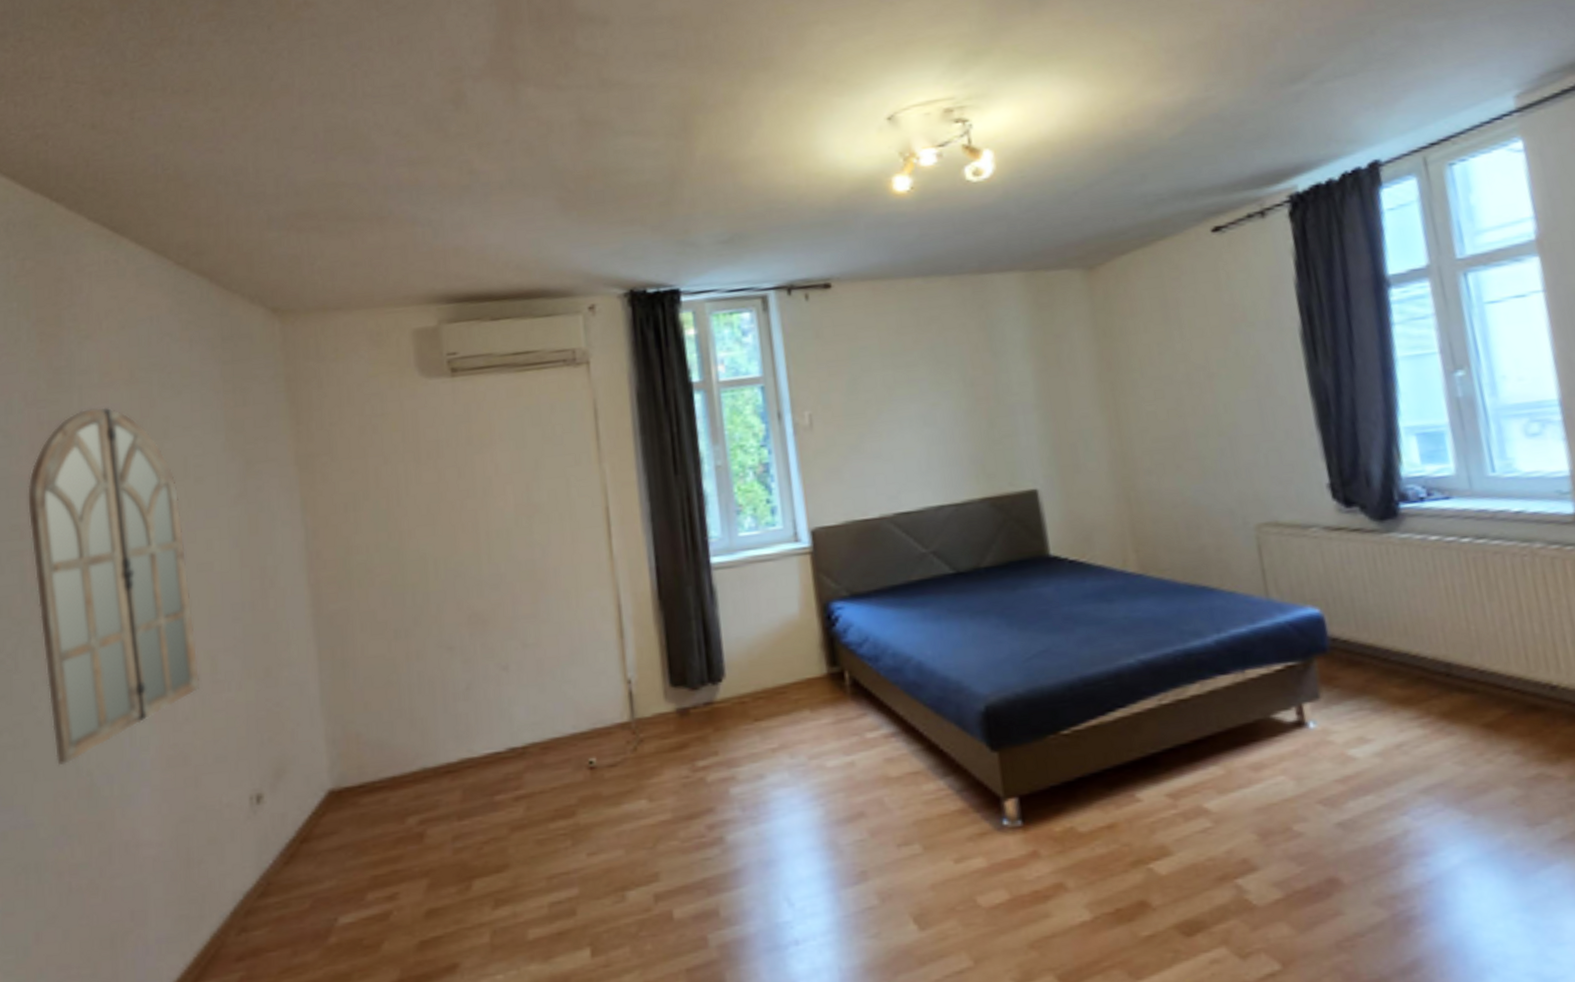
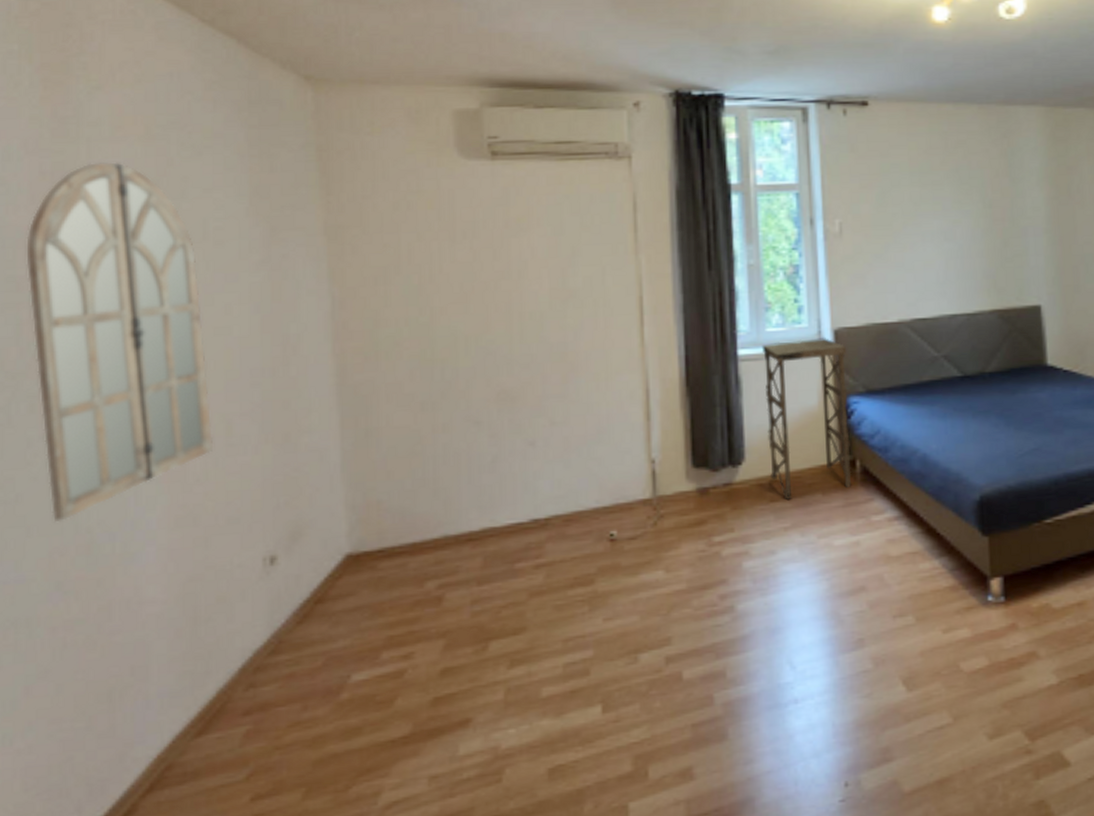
pedestal table: none [735,539,842,719] -> present [761,338,852,501]

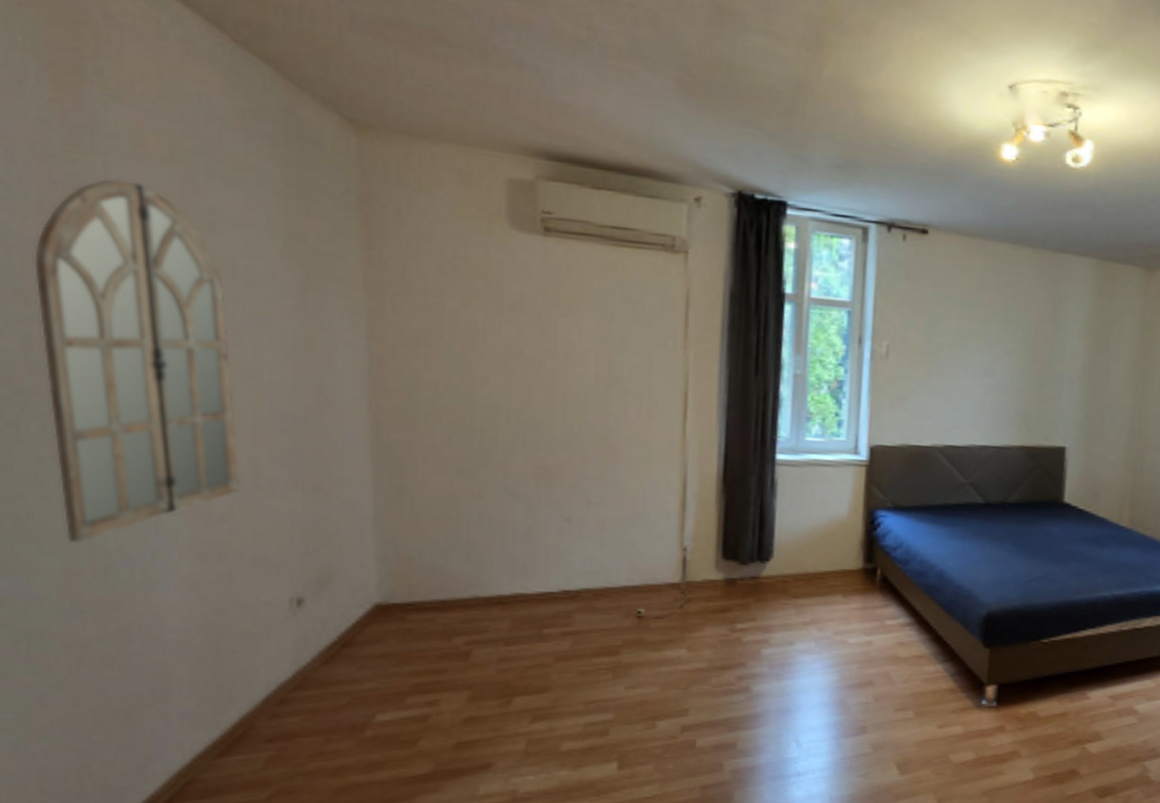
pedestal table: present [761,338,852,501] -> none [794,451,880,599]

